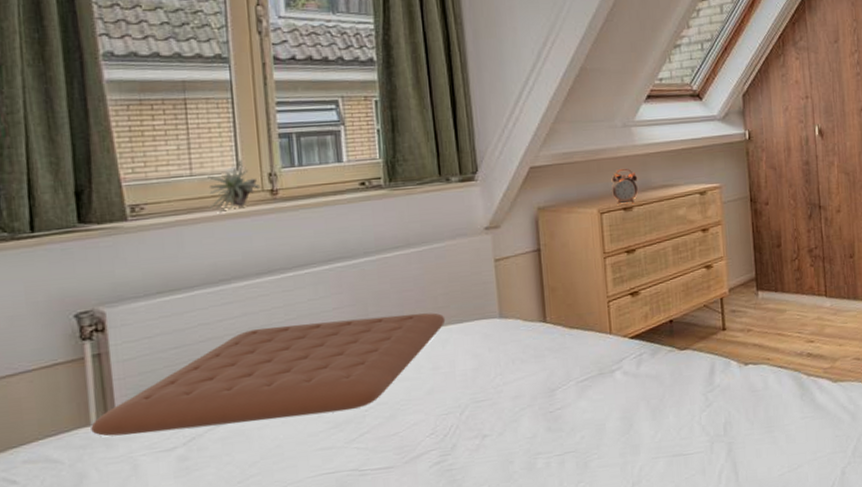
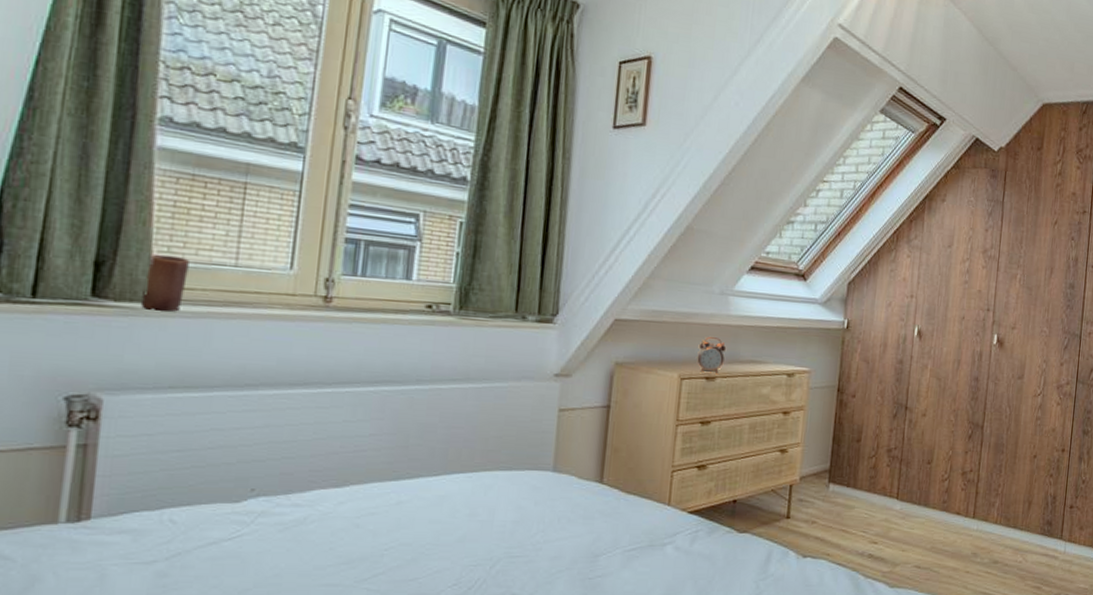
cushion: present [91,312,446,437] -> none [57,443,494,547]
candle: none [119,175,154,228] -> present [141,254,189,312]
succulent plant: present [207,160,260,213] -> none [249,259,313,312]

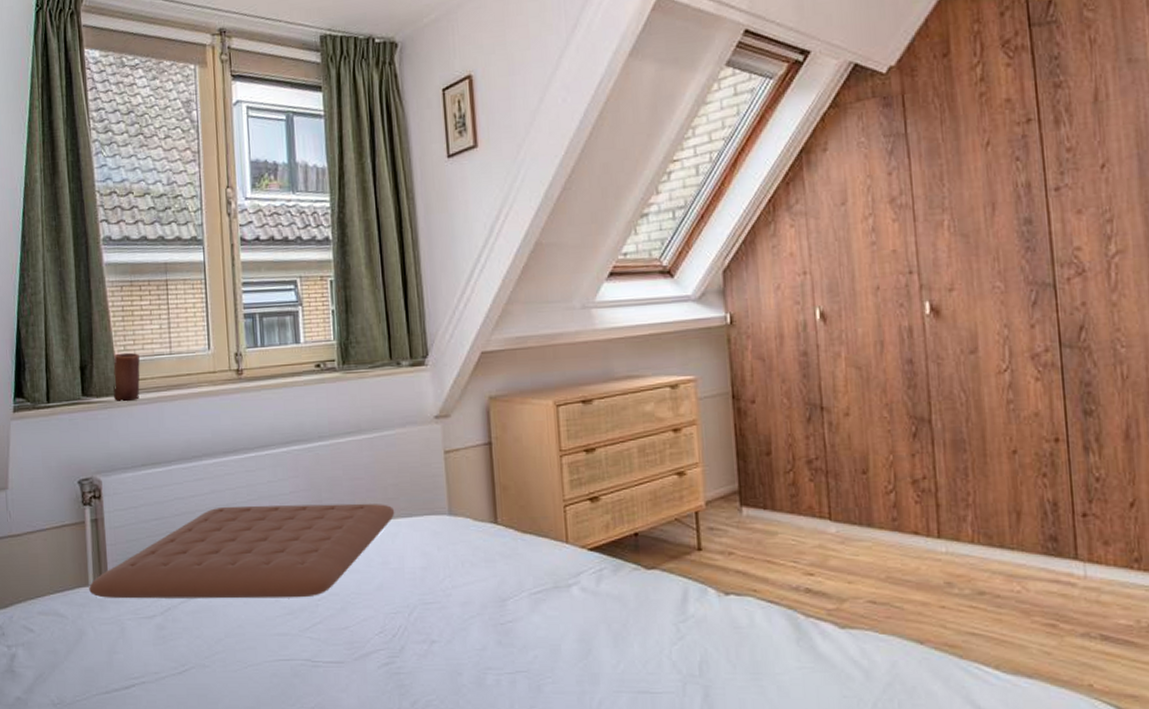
cushion: none [57,443,494,547] -> present [89,503,395,599]
alarm clock: present [697,337,727,374] -> none [569,356,599,396]

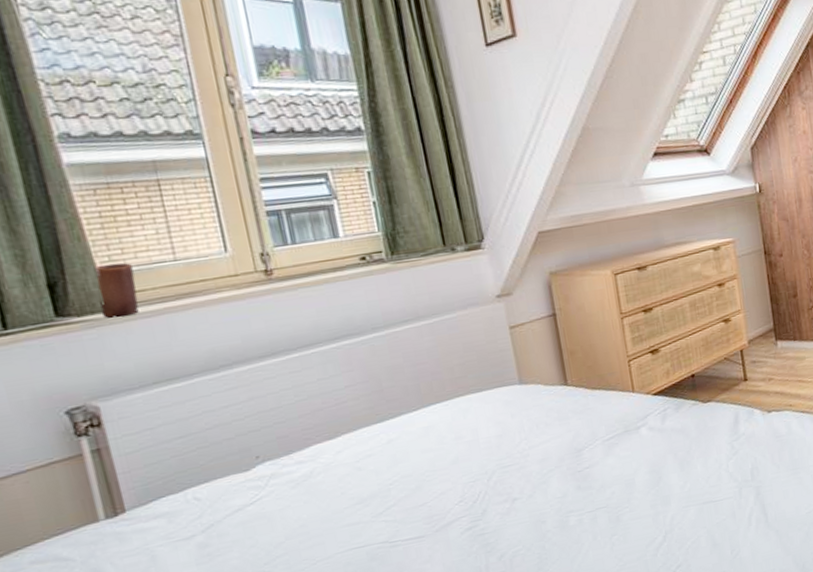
cushion: present [89,503,395,599] -> none [99,383,465,531]

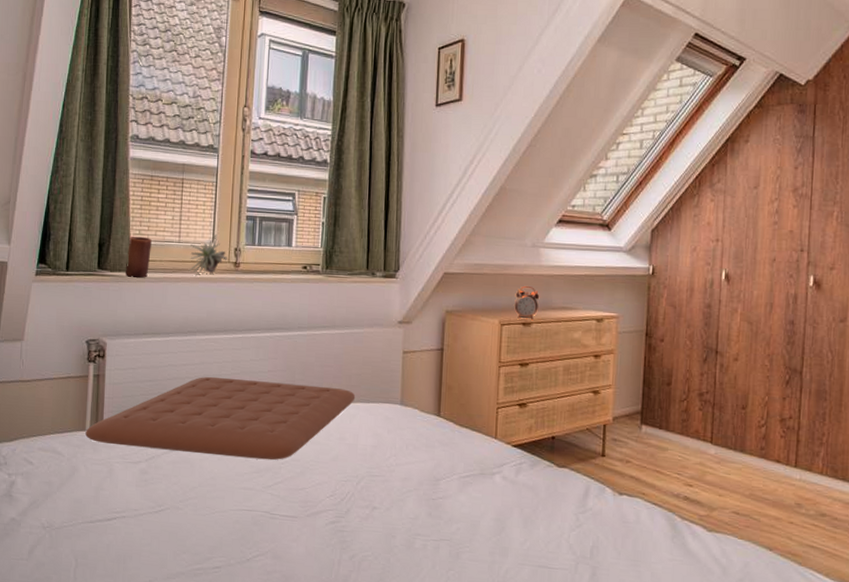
cushion: none [99,383,465,531] -> present [85,376,356,461]
succulent plant: none [193,241,253,298] -> present [188,234,227,276]
alarm clock: none [624,228,651,265] -> present [514,286,540,320]

